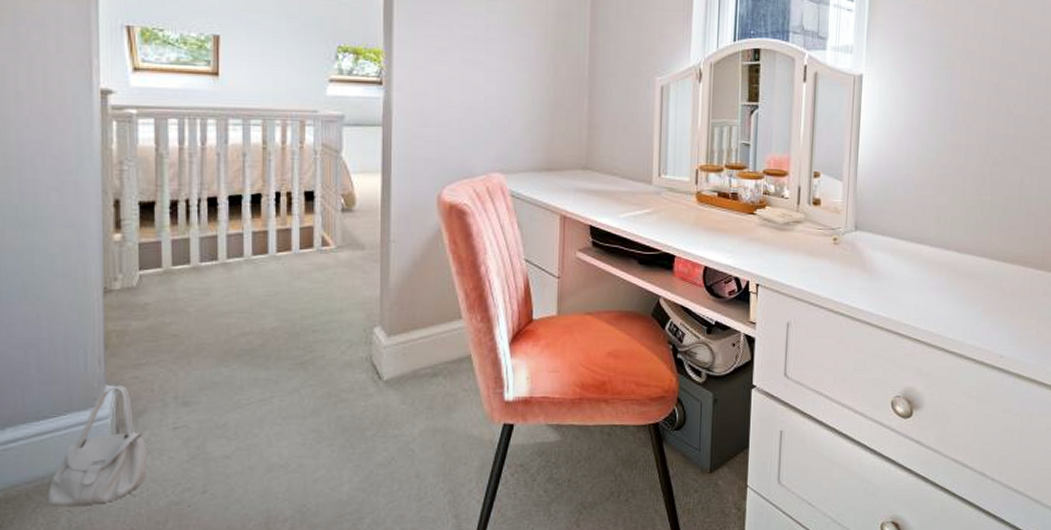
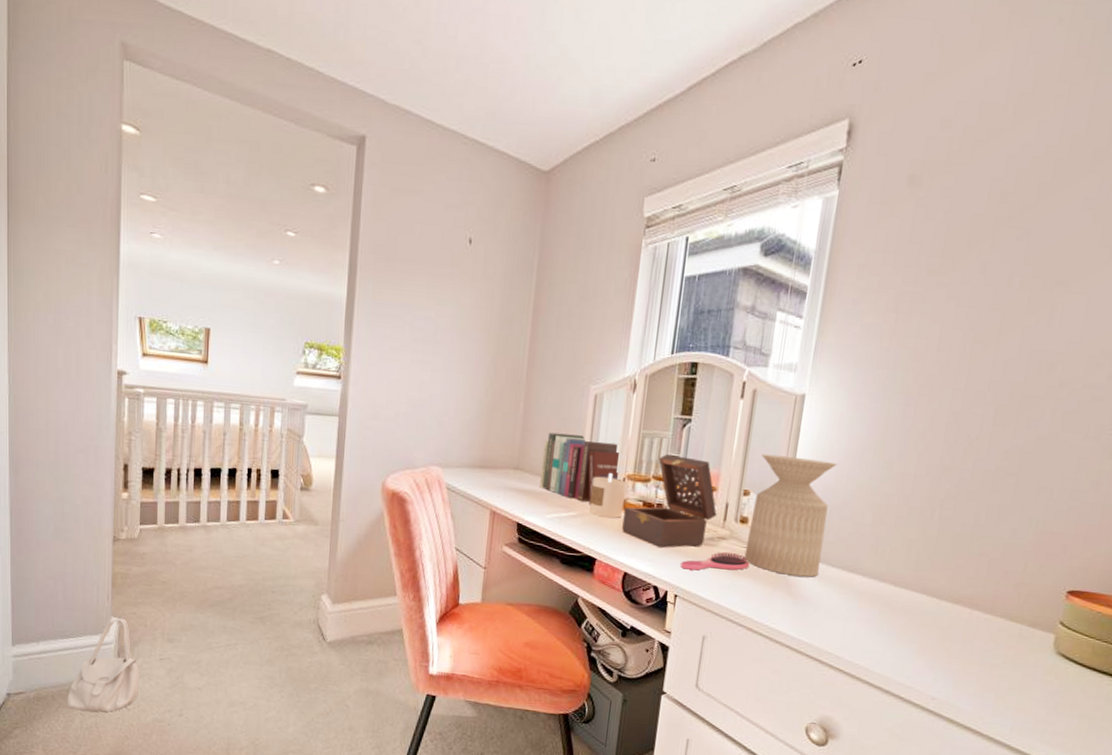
books: none [611,128,700,201] -> present [540,432,626,506]
candle: none [664,166,701,212] -> present [589,473,628,519]
jewelry box: none [699,141,791,238] -> present [622,453,718,549]
hairbrush: none [760,236,826,257] -> present [680,552,750,571]
side table: none [820,134,897,252] -> present [744,453,837,577]

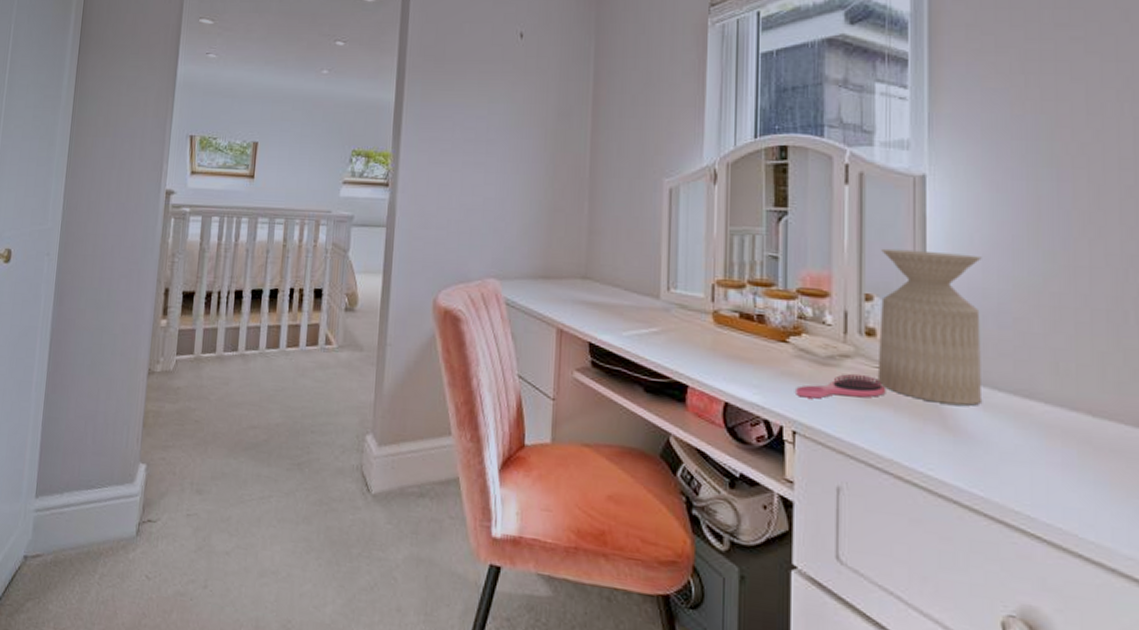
handbag: present [67,618,140,712] -> none [84,464,165,582]
books: present [540,432,626,506] -> none [613,234,717,320]
candle: present [589,473,628,519] -> none [674,279,718,335]
jewelry box: present [622,453,718,549] -> none [717,253,835,371]

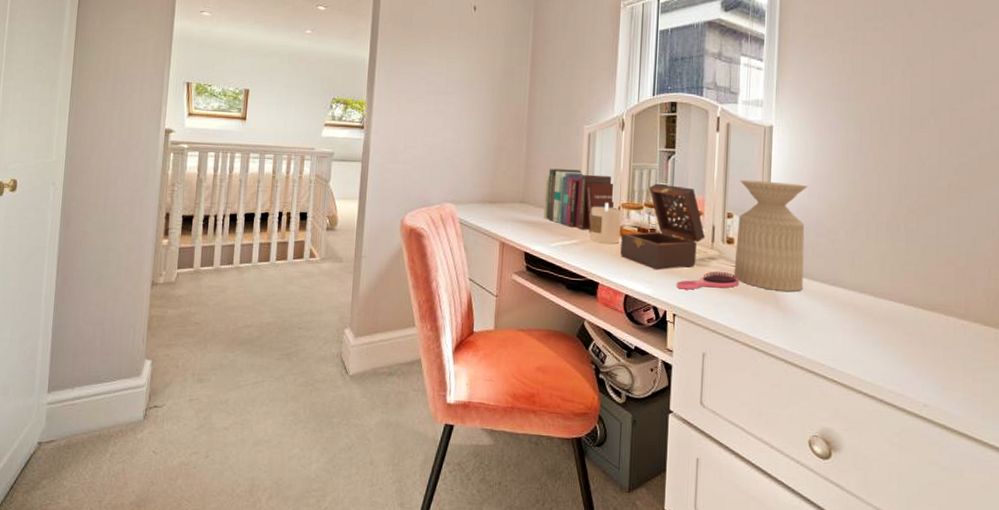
books: none [613,234,717,320] -> present [544,168,622,234]
candle: none [674,279,718,335] -> present [590,203,623,245]
jewelry box: none [717,253,835,371] -> present [620,183,706,271]

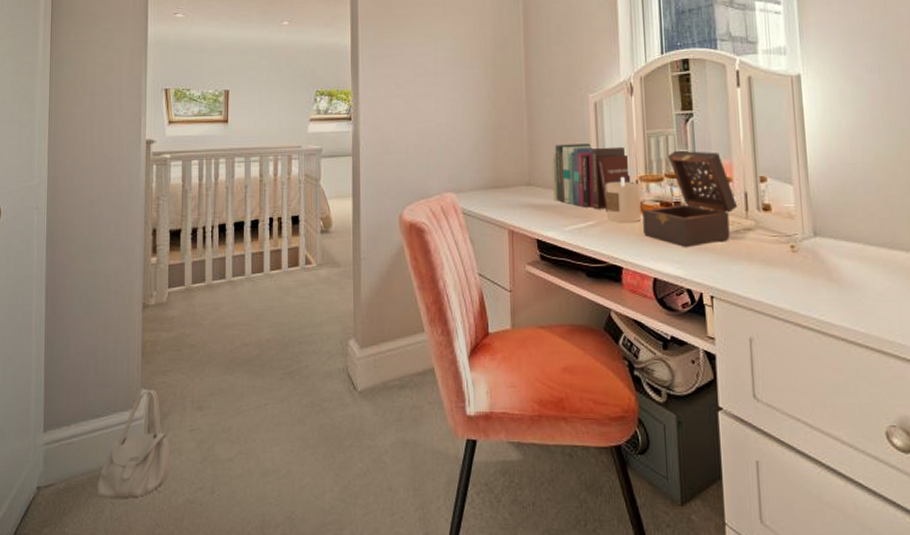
handbag: none [96,360,170,458] -> present [96,389,170,498]
hairbrush: present [676,272,740,290] -> none [711,244,783,267]
side table: present [733,179,808,292] -> none [770,136,857,260]

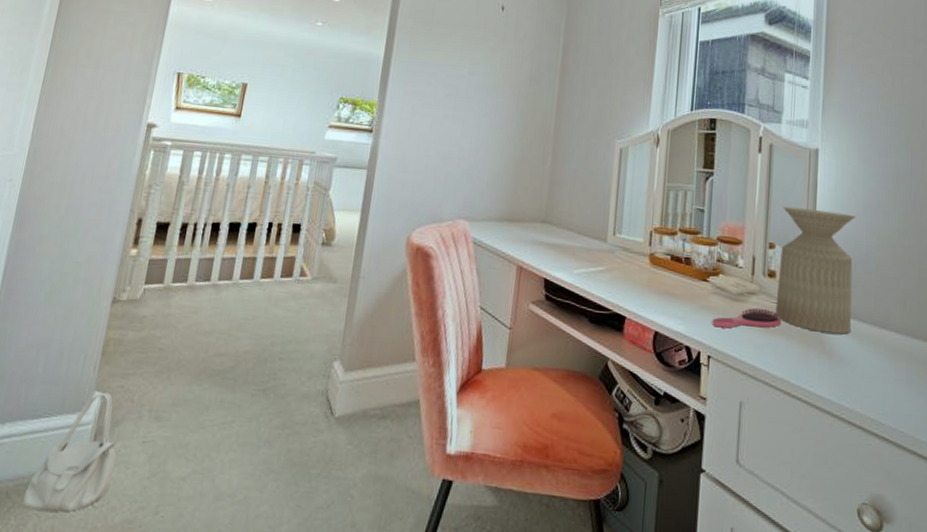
books: present [552,143,642,213] -> none [567,185,653,260]
candle: present [606,177,642,223] -> none [617,226,655,274]
jewelry box: present [642,150,738,248] -> none [651,206,745,305]
hairbrush: none [711,244,783,267] -> present [712,308,782,329]
side table: none [770,136,857,260] -> present [775,206,856,335]

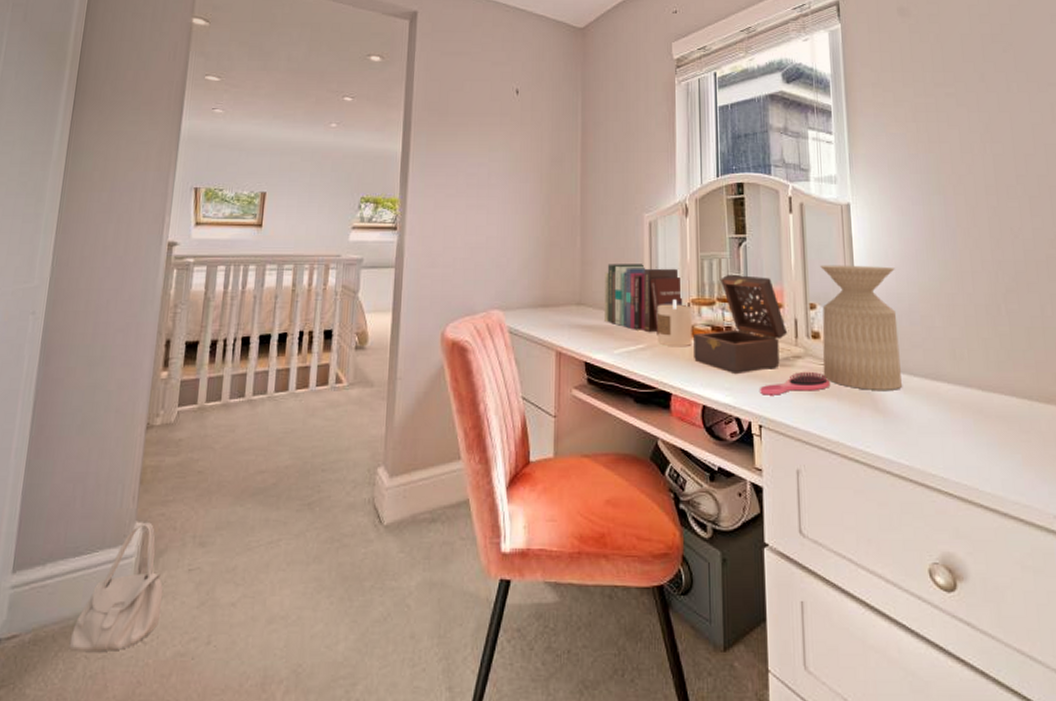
books: none [567,185,653,260] -> present [604,264,693,336]
candle: none [617,226,655,274] -> present [657,300,693,347]
jewelry box: none [651,206,745,305] -> present [693,274,788,375]

